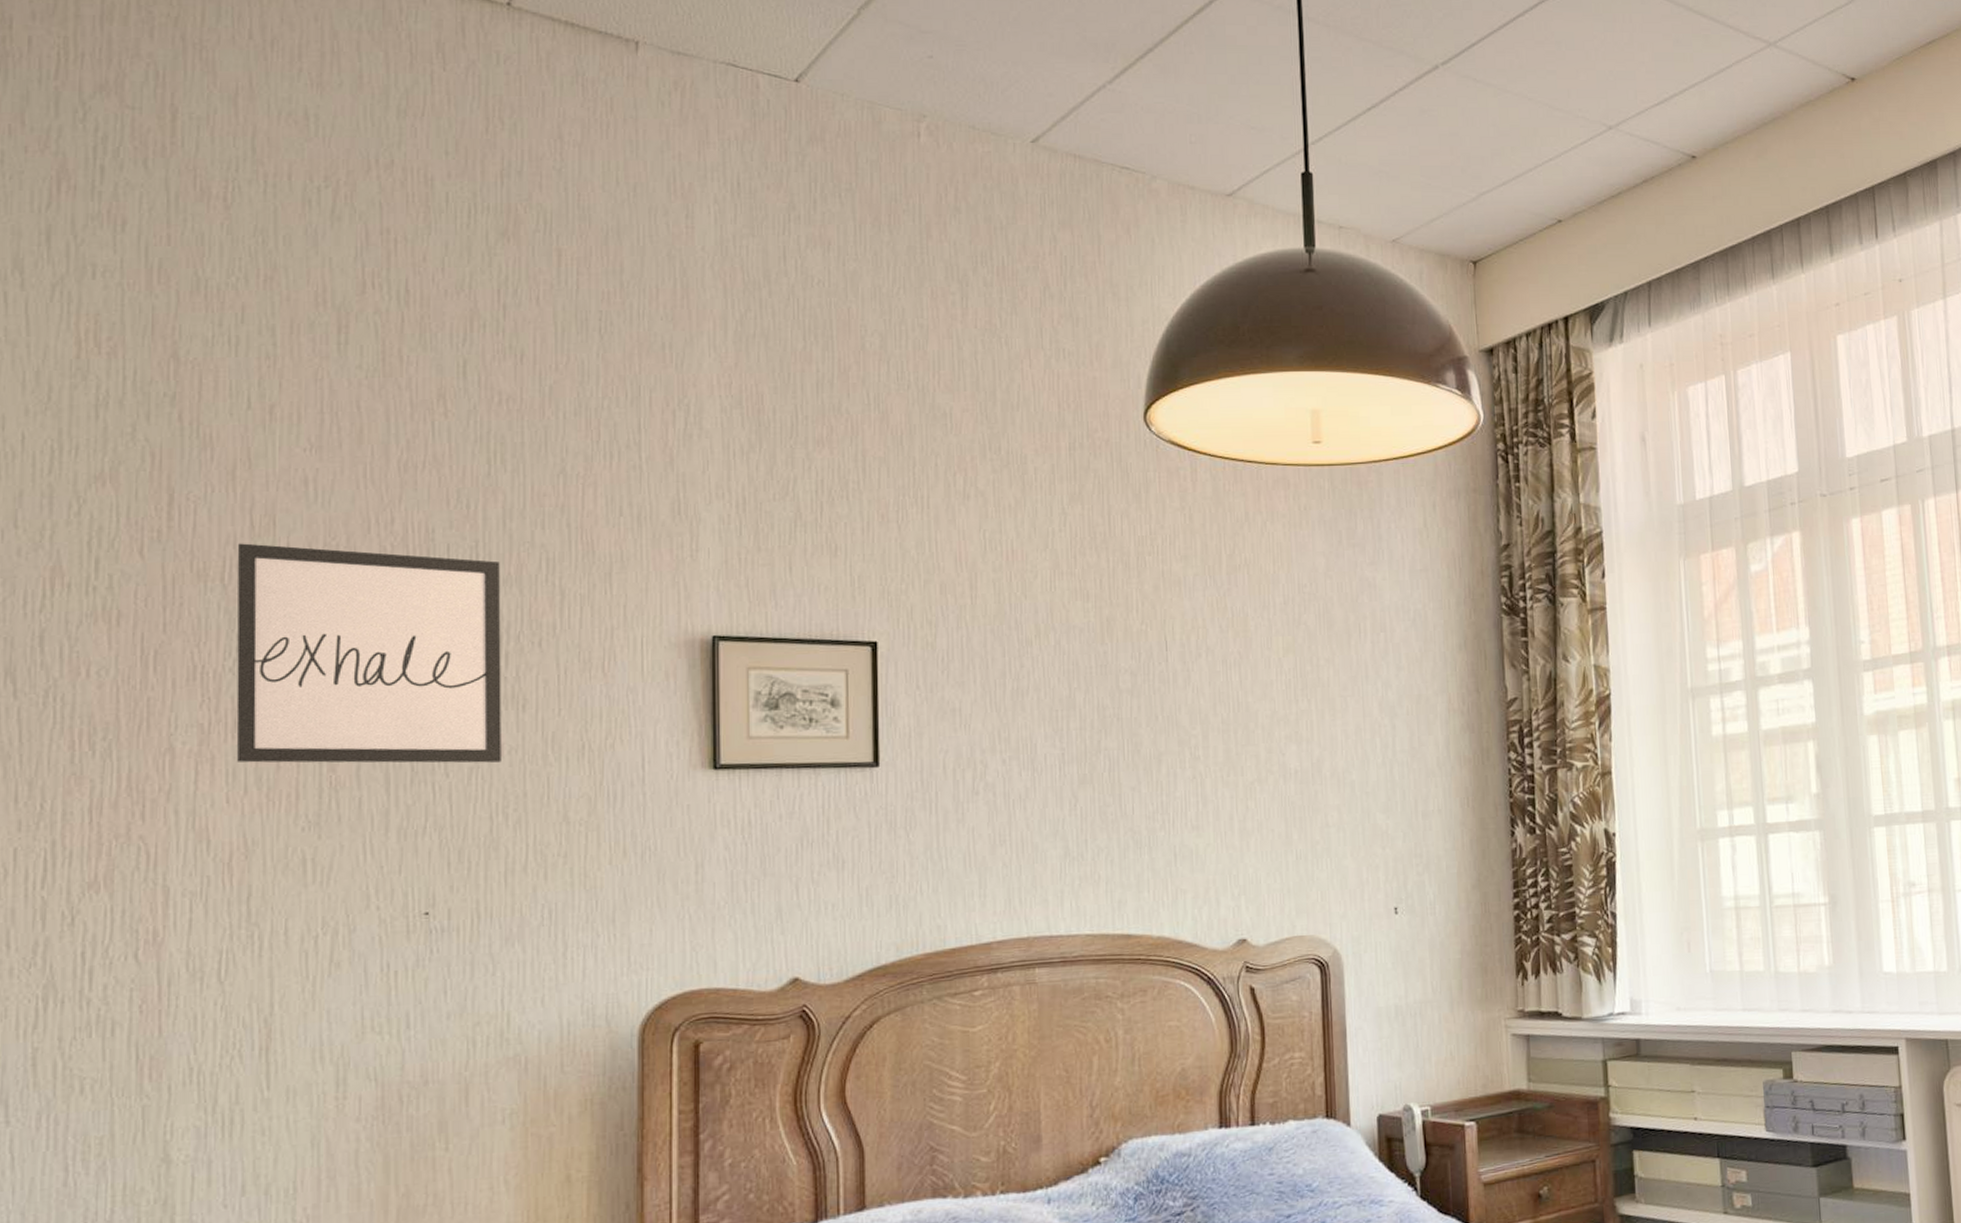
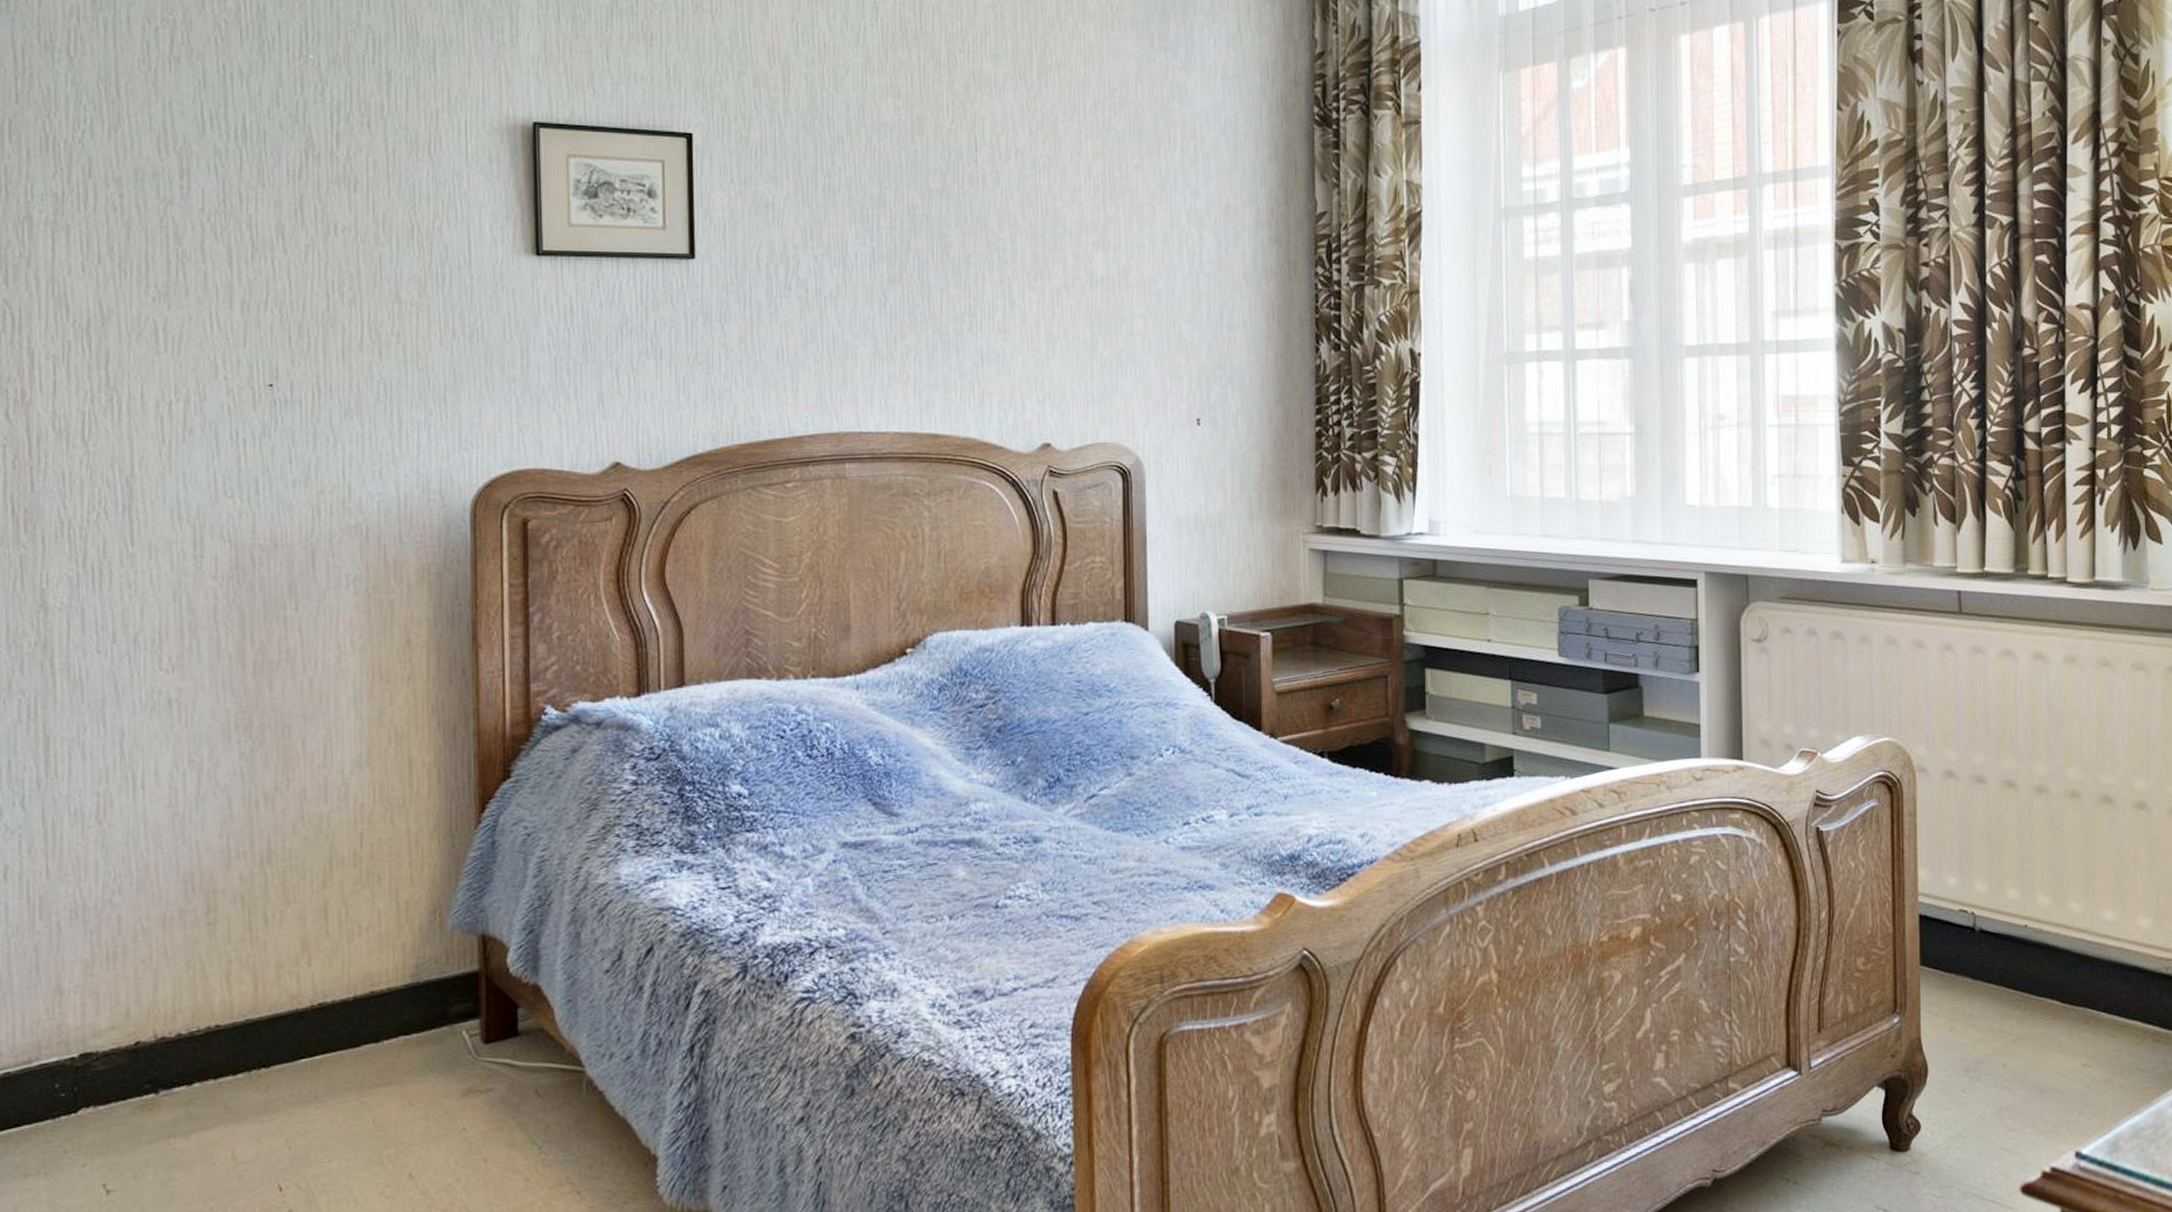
wall art: present [236,543,501,763] -> none [80,16,336,241]

